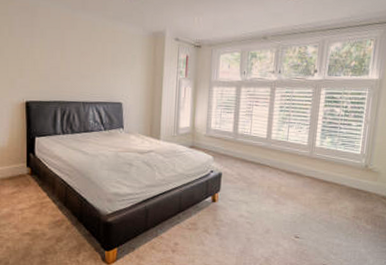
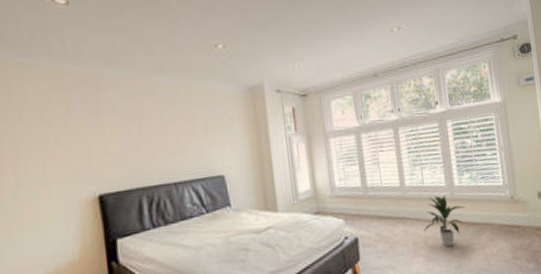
indoor plant: none [279,152,320,197] -> present [423,194,465,247]

